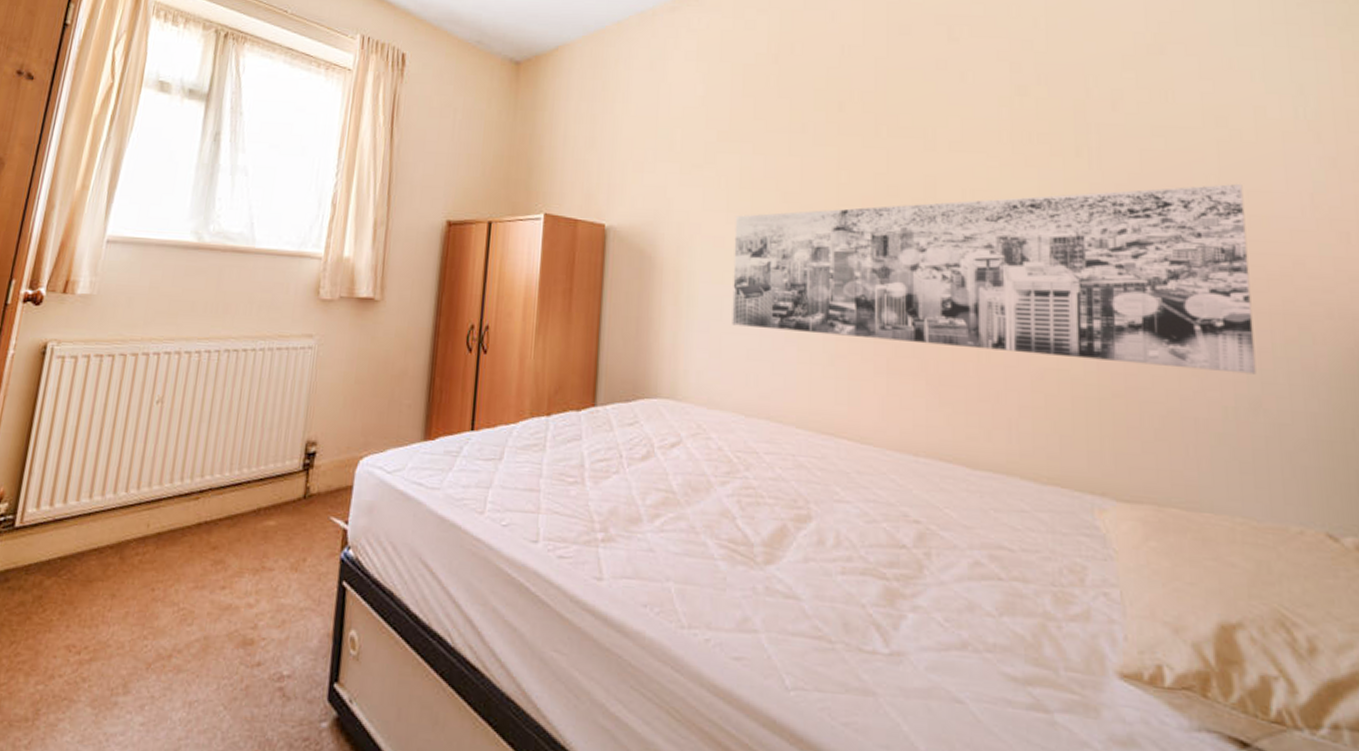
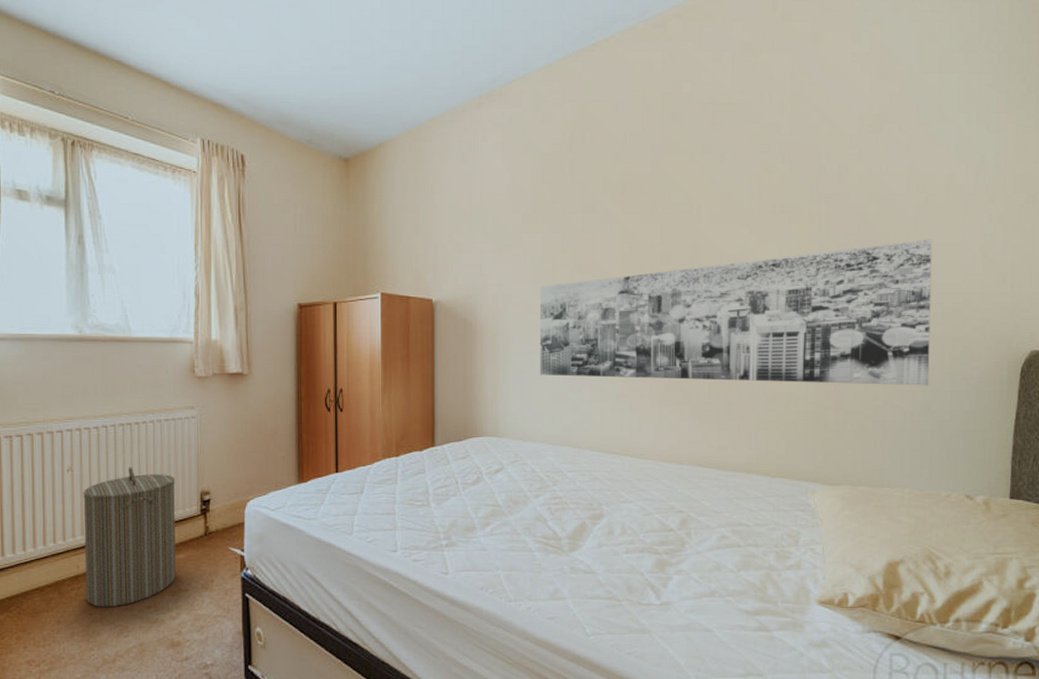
laundry hamper: none [150,403,279,583] -> present [83,467,176,607]

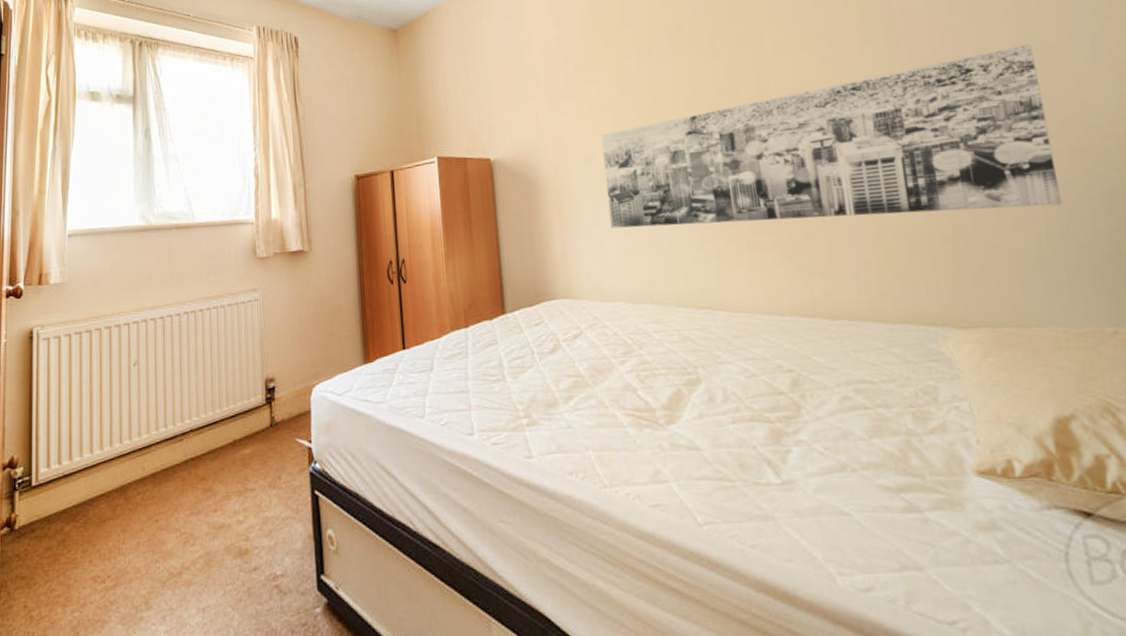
laundry hamper: present [83,467,176,607] -> none [149,357,243,512]

